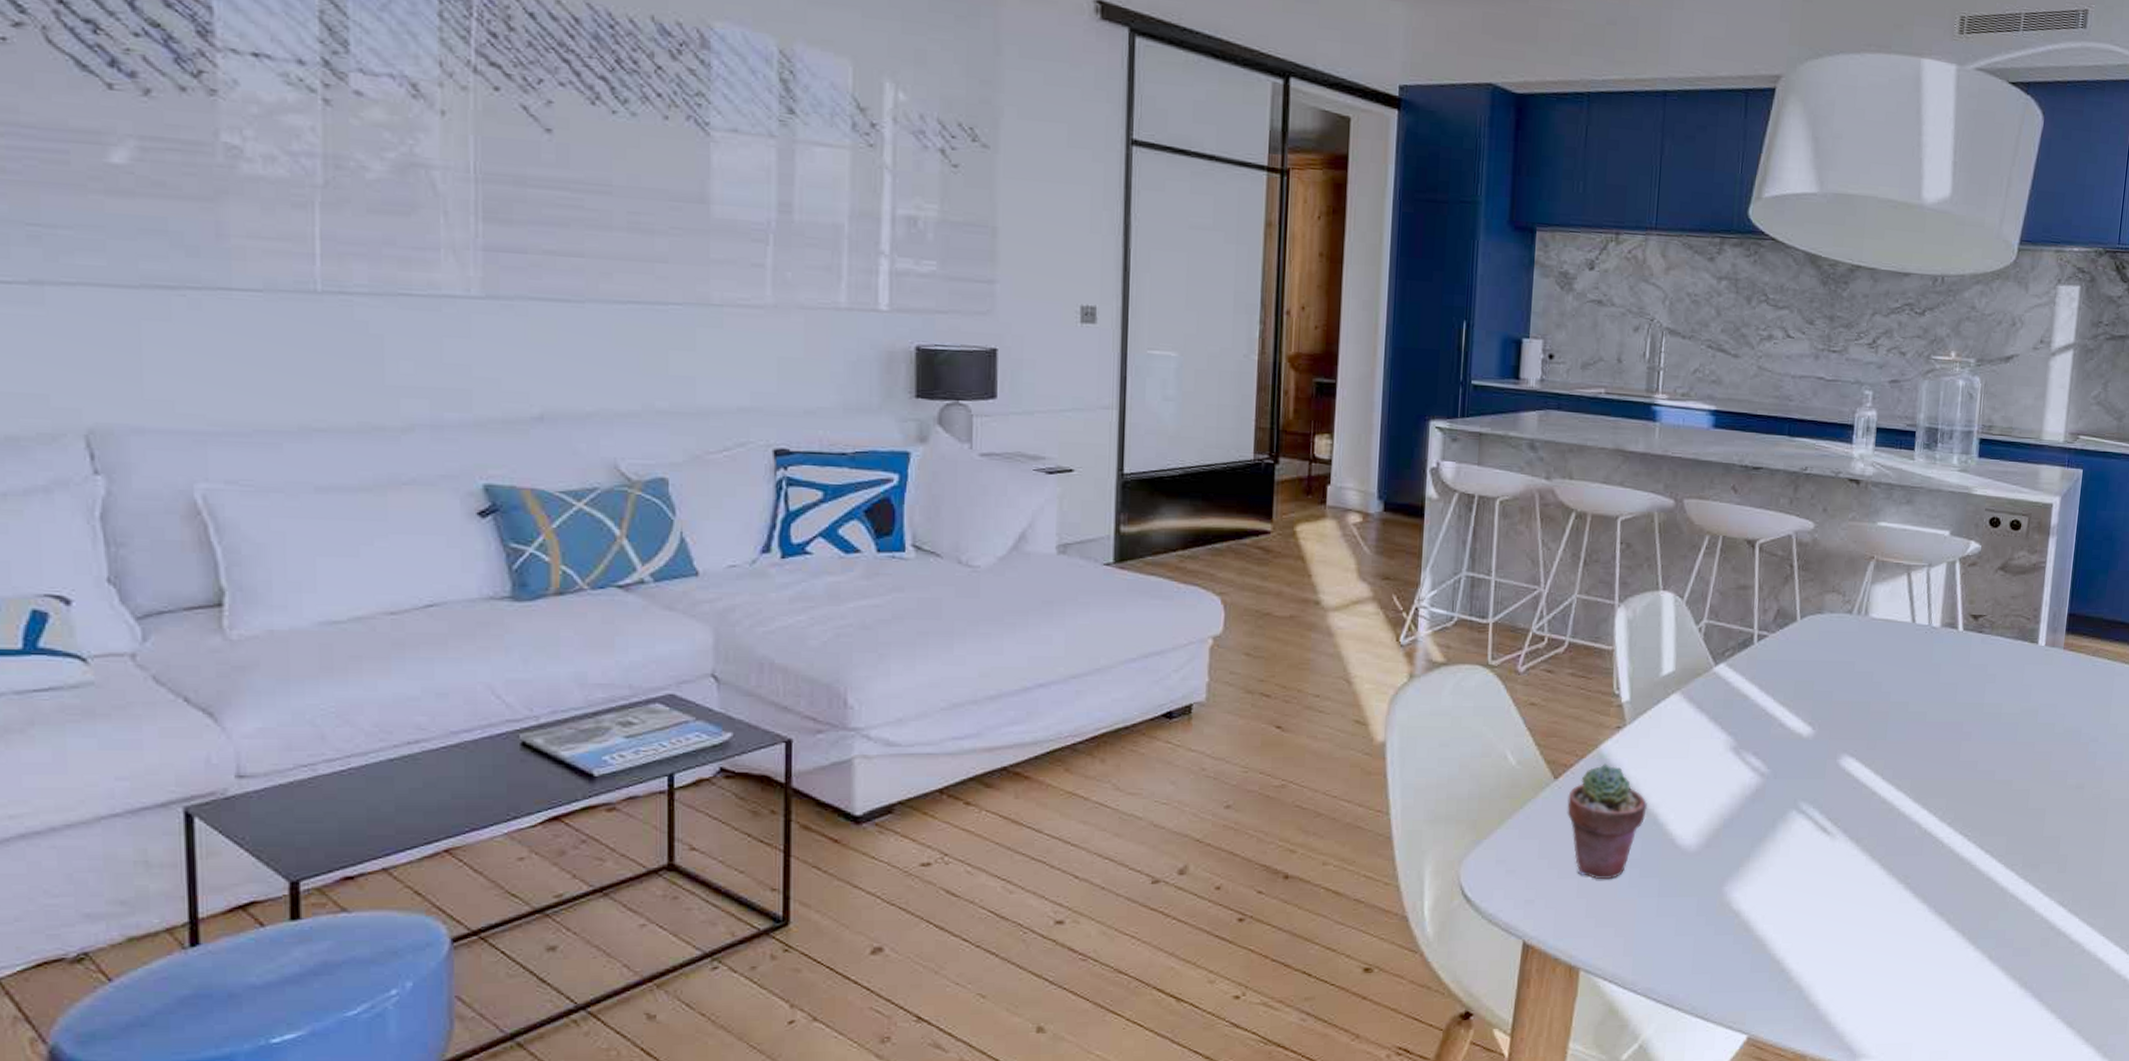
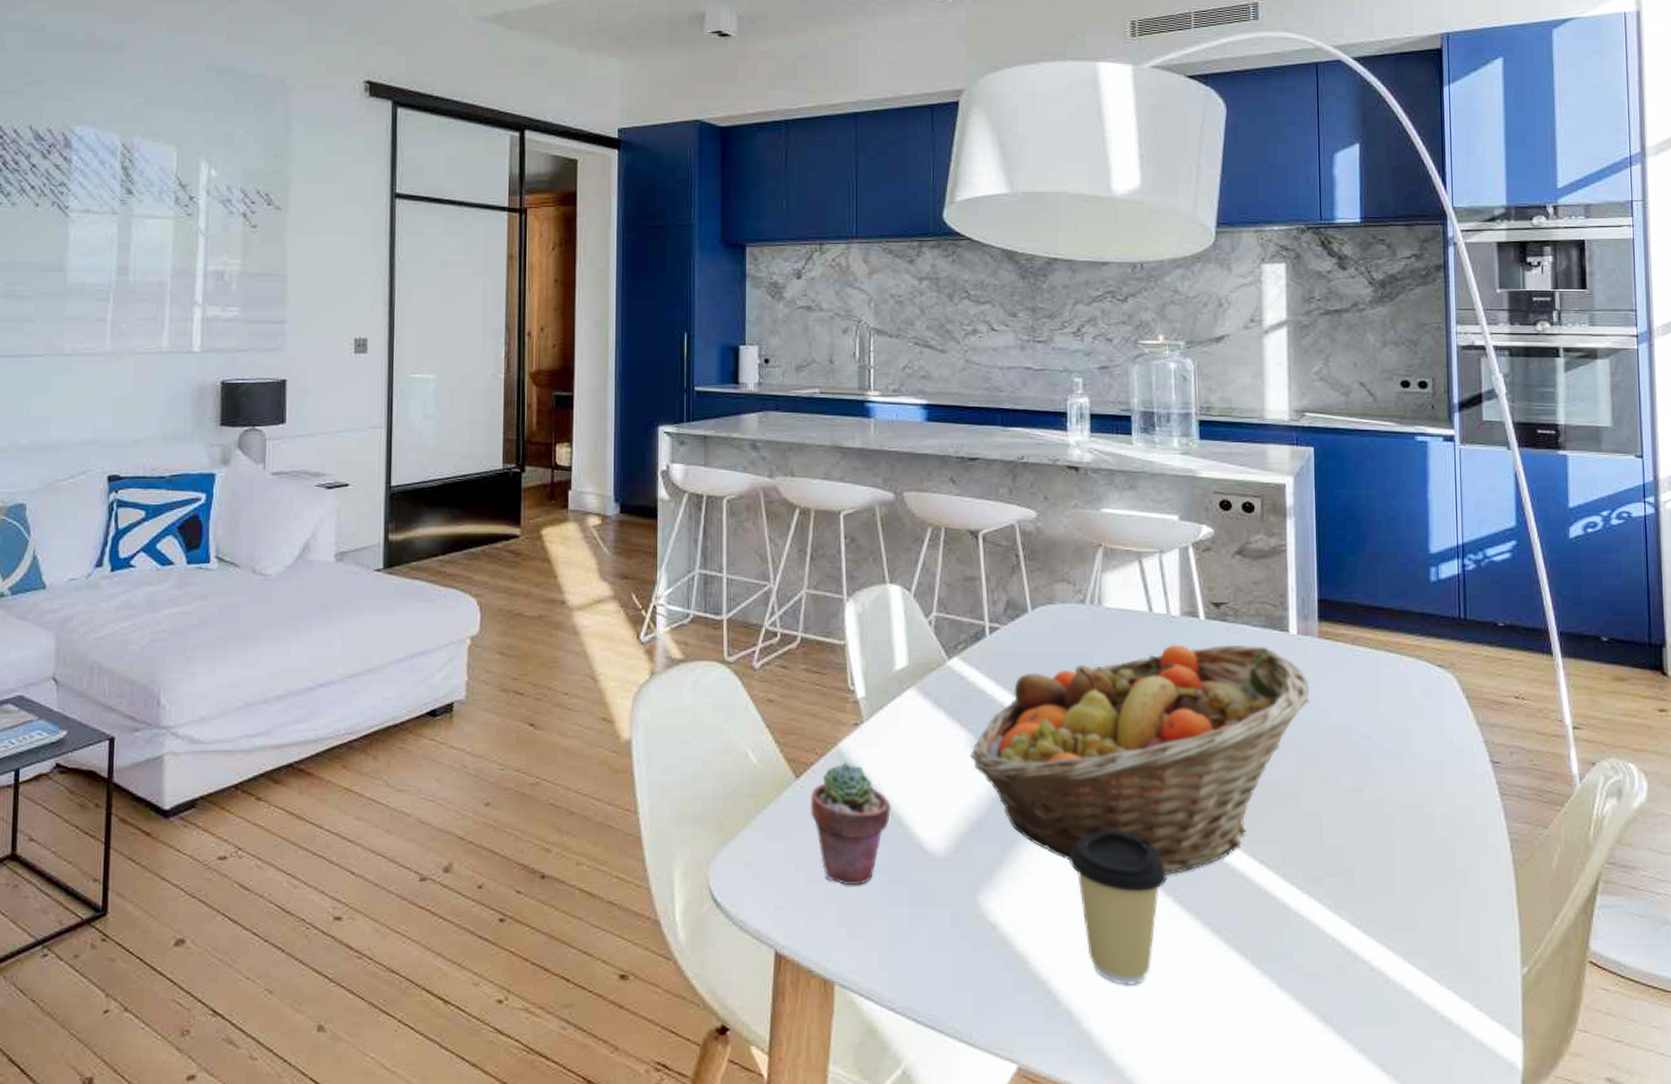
fruit basket: none [1728,654,2051,864] -> present [969,644,1310,875]
coffee cup: none [1813,824,1902,962] -> present [1070,829,1167,985]

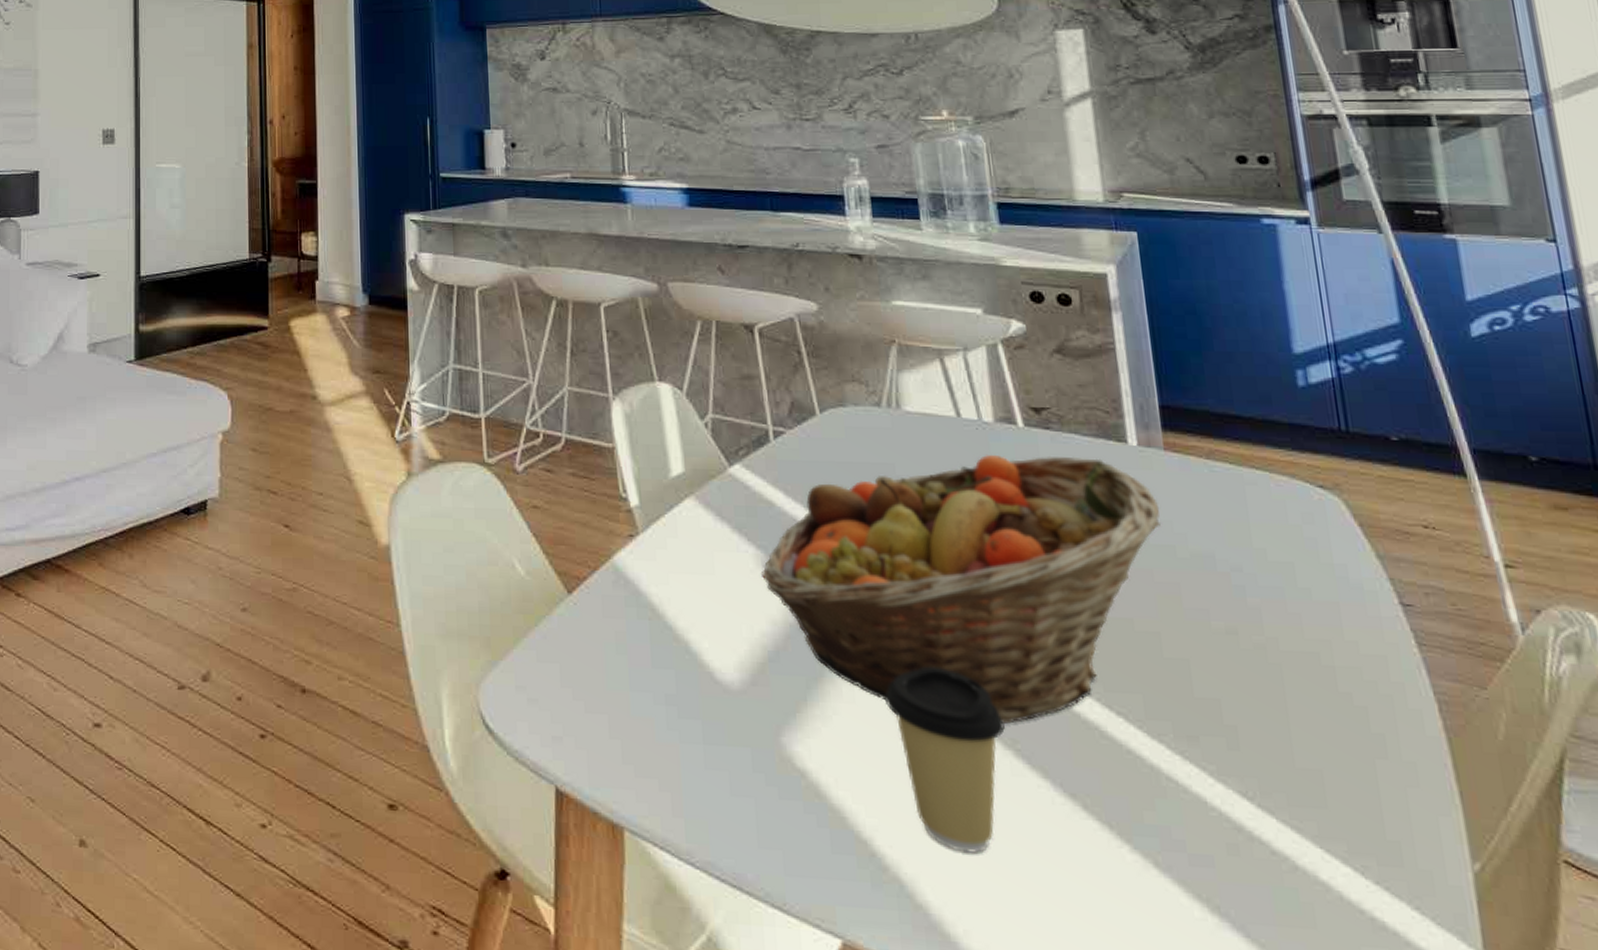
potted succulent: present [810,762,891,885] -> none [585,577,676,717]

